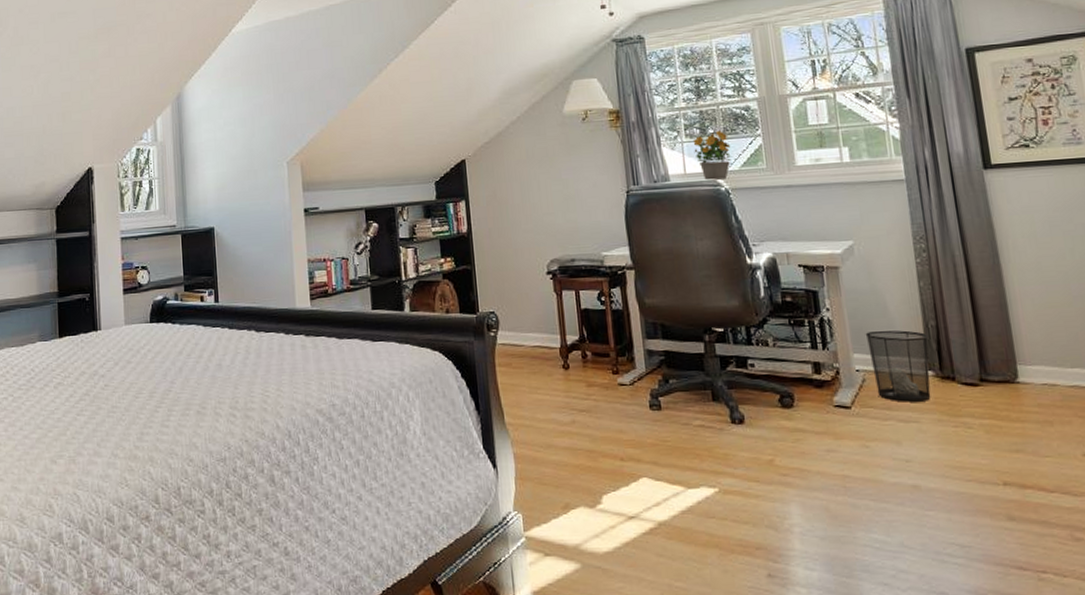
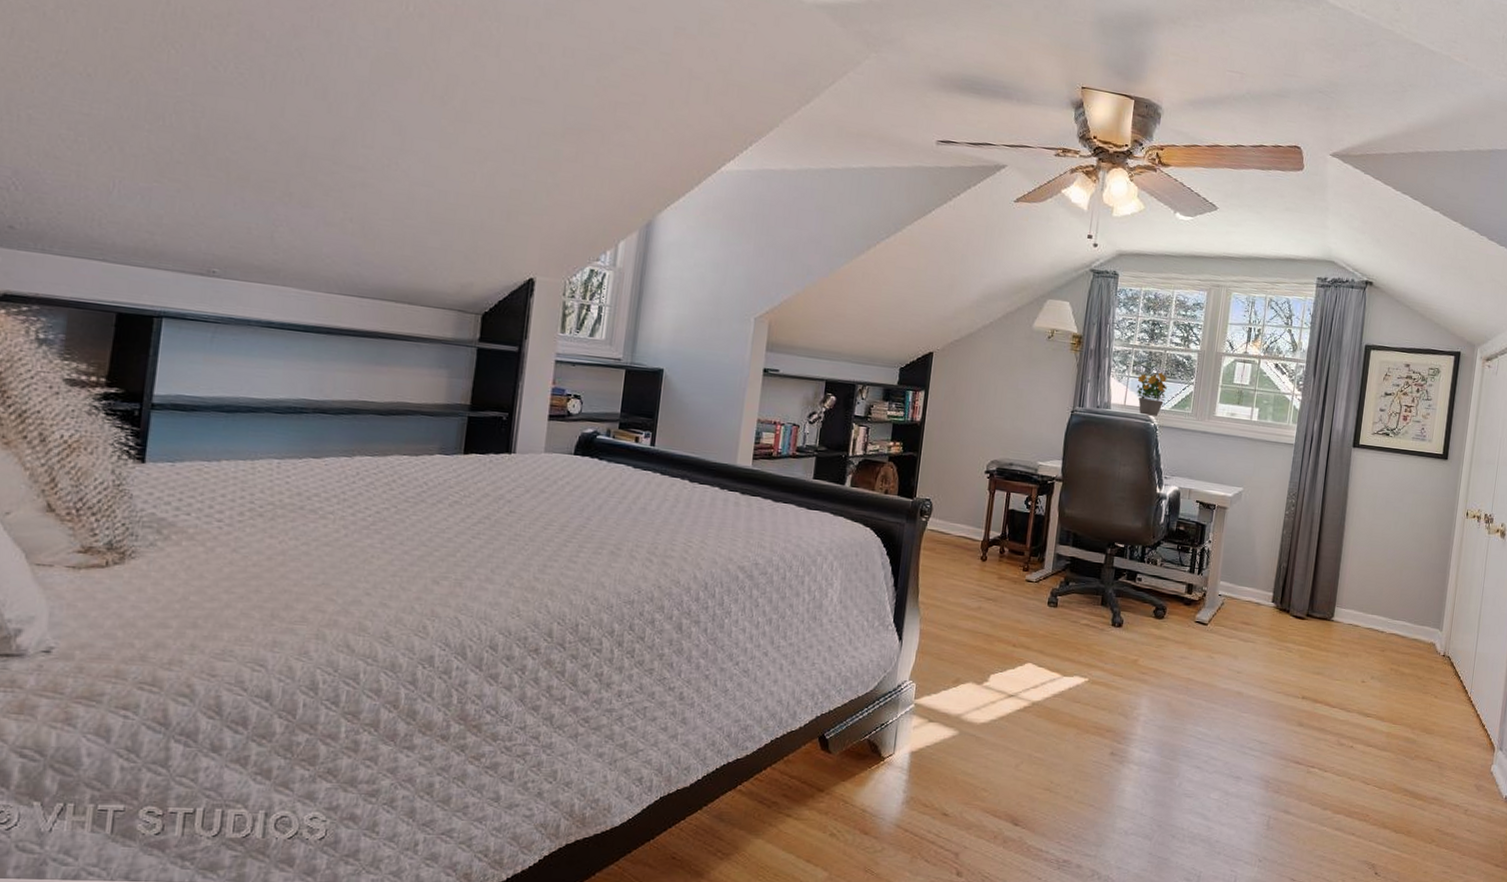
waste bin: present [865,329,931,402] -> none [1230,564,1278,627]

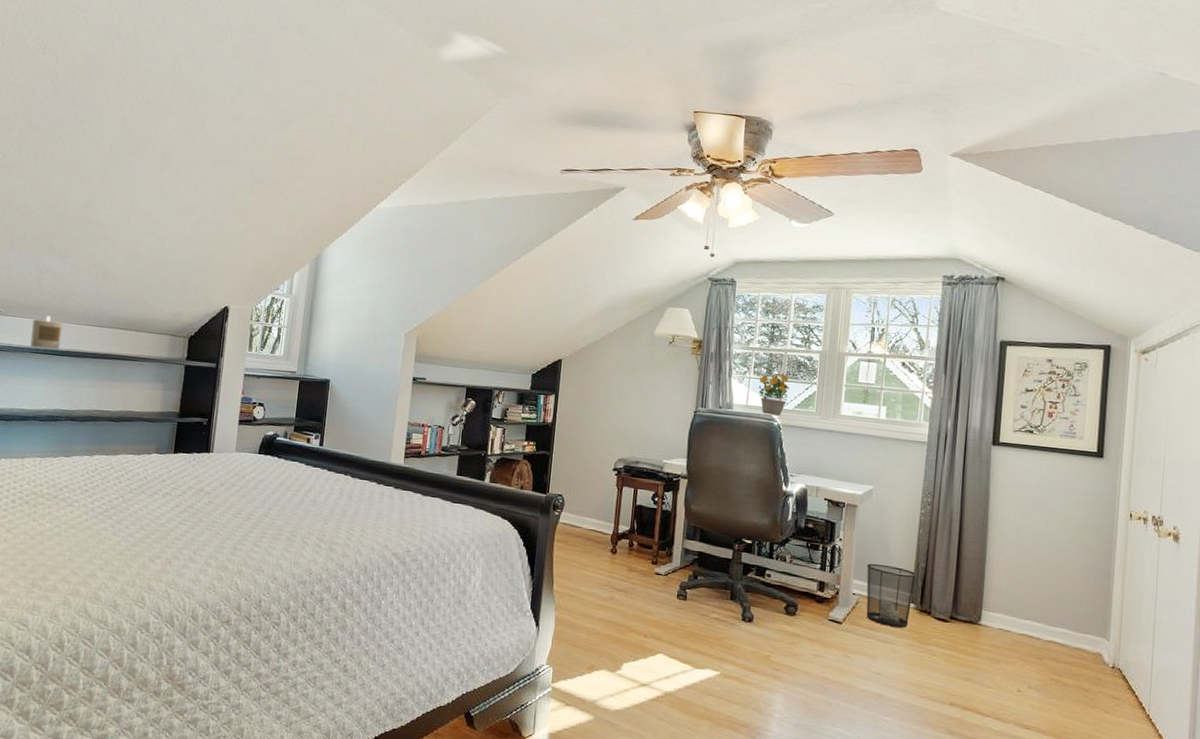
candle: none [260,280,308,324] -> present [30,316,64,350]
waste bin: none [1230,564,1278,627] -> present [866,563,916,628]

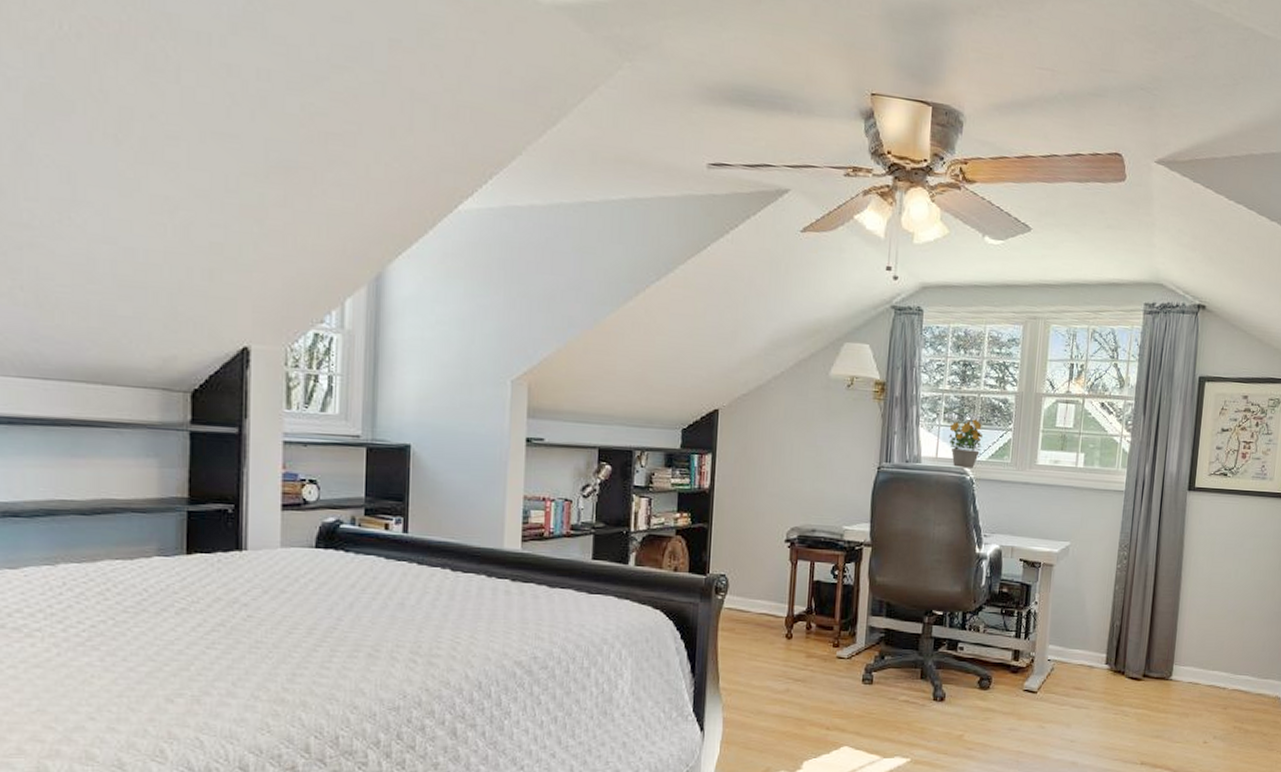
waste bin: present [866,563,916,628] -> none [1061,625,1112,691]

